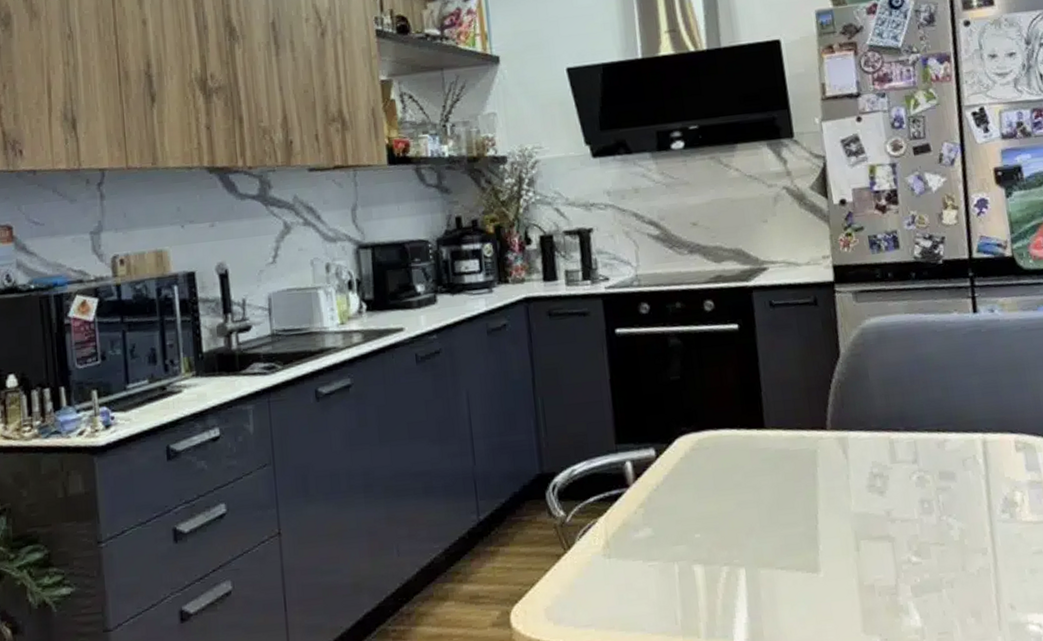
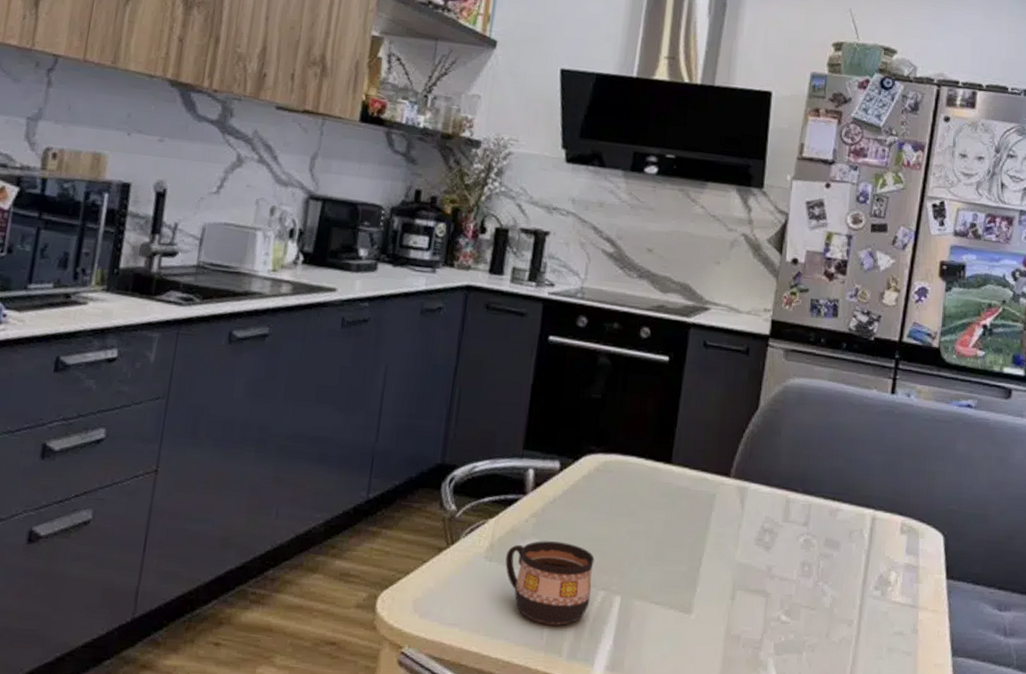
cup: none [623,526,716,609] -> present [505,541,595,625]

